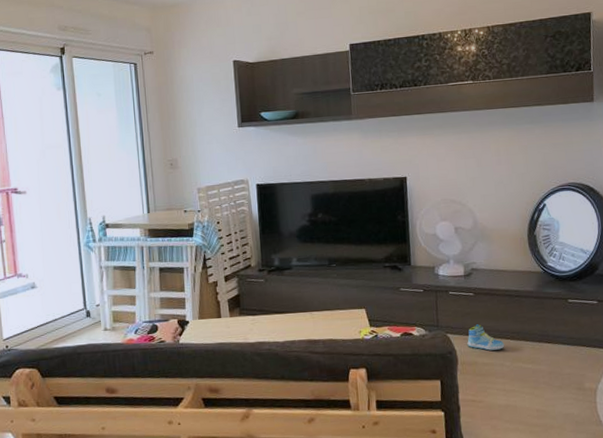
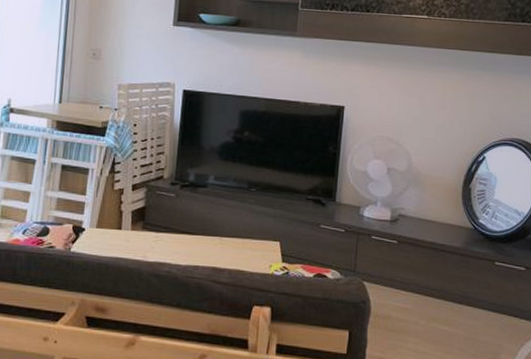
sneaker: present [467,324,505,351] -> none [383,275,423,306]

